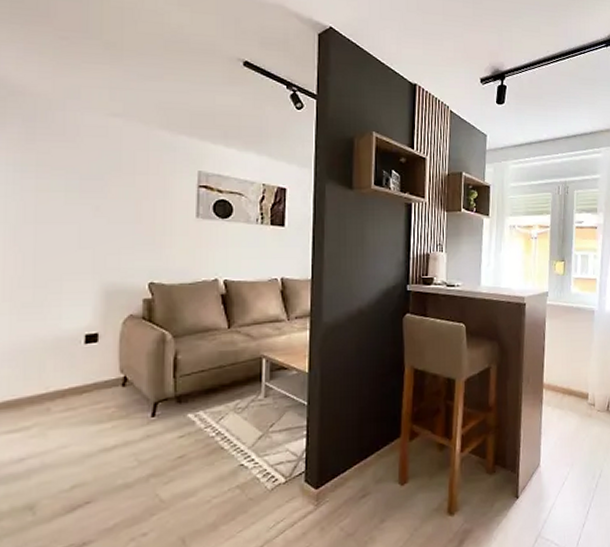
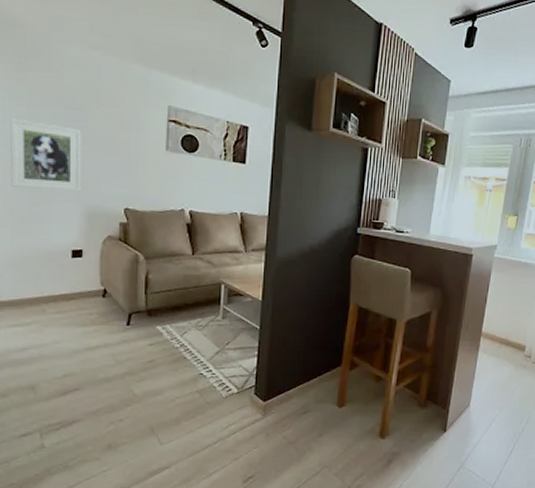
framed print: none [12,192,99,269] -> present [10,118,81,192]

